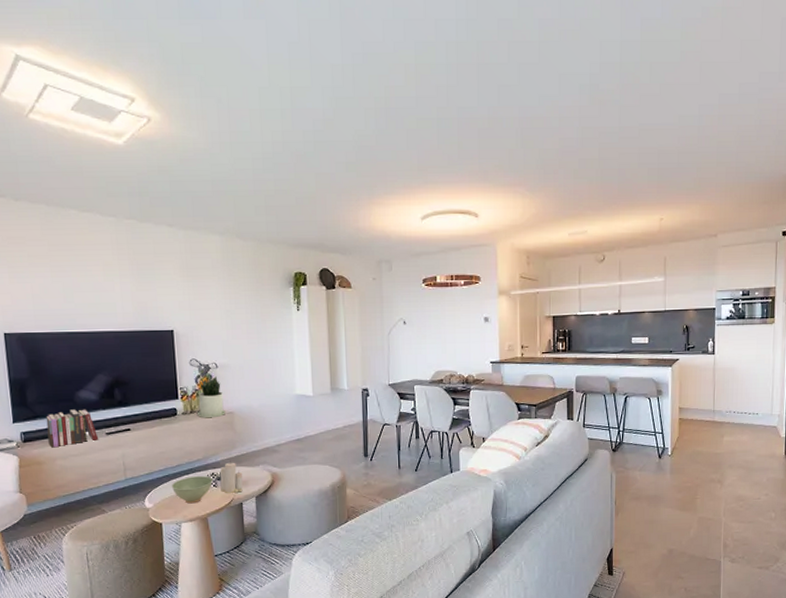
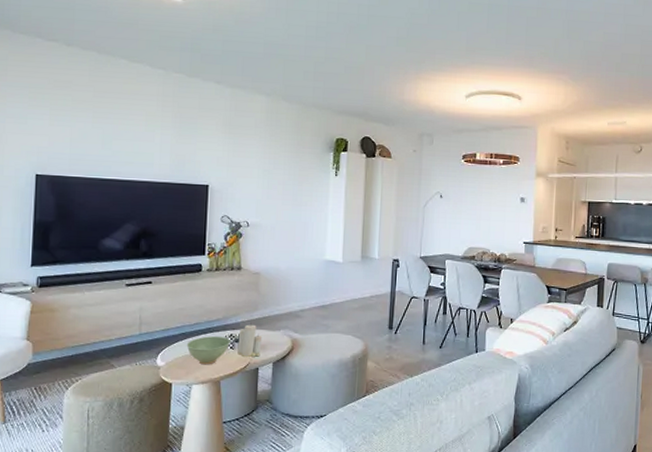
books: present [46,409,99,448] -> none [65,257,118,296]
planter: present [197,376,225,418] -> none [222,235,252,278]

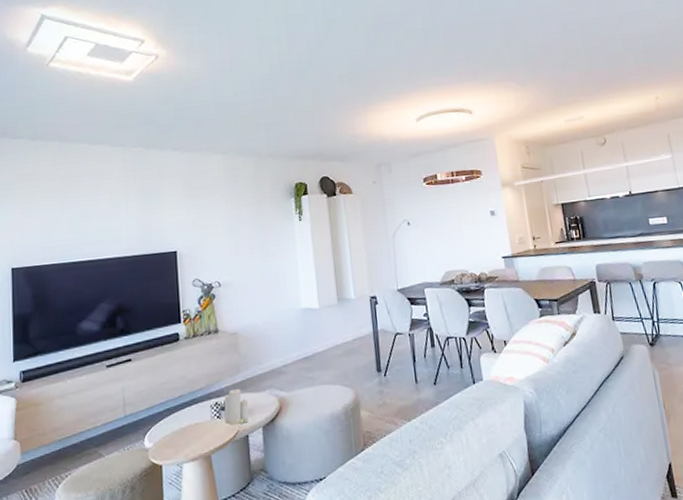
bowl: present [186,336,230,365] -> none [172,406,217,440]

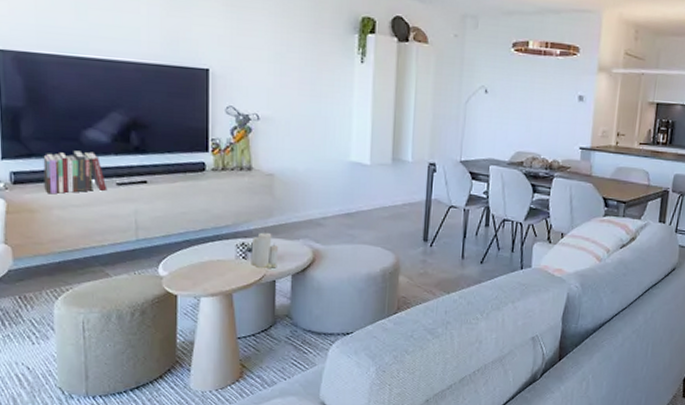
books: none [46,341,99,386] -> present [43,150,108,195]

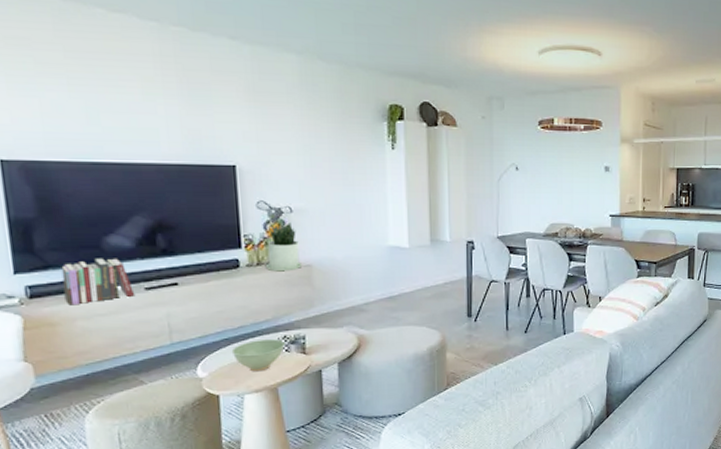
bowl: none [191,244,242,276] -> present [231,339,285,372]
planter: none [229,130,264,179] -> present [265,222,302,272]
candle: present [251,231,279,269] -> none [294,322,323,360]

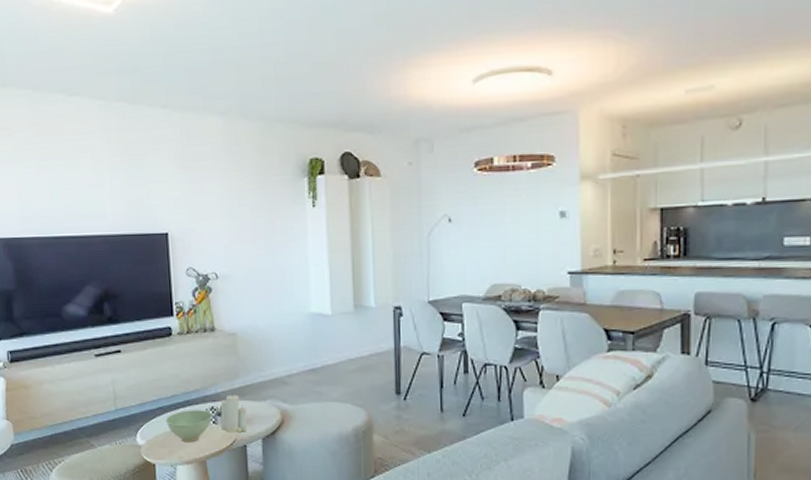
books: present [61,258,135,306] -> none [32,326,87,370]
planter: present [265,222,302,272] -> none [194,289,227,340]
candle: none [294,322,323,360] -> present [220,393,248,434]

